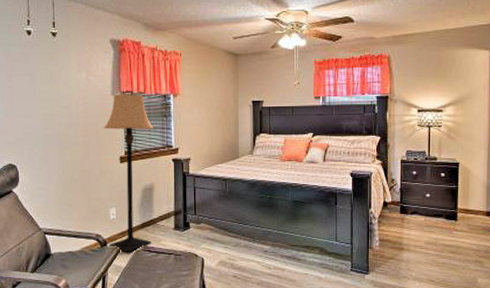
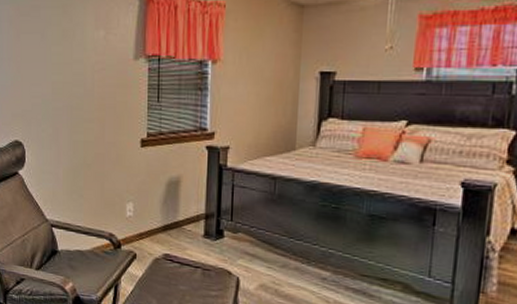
lamp: present [103,94,153,253] -> none [122,59,184,260]

